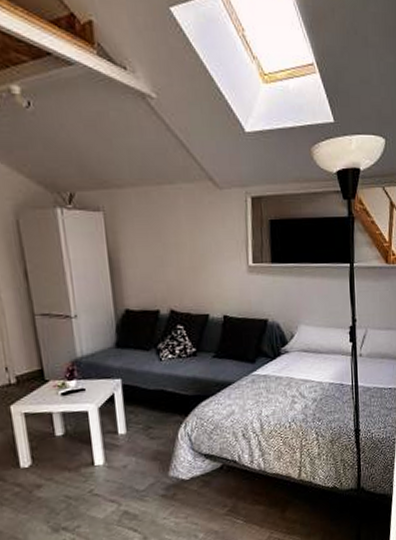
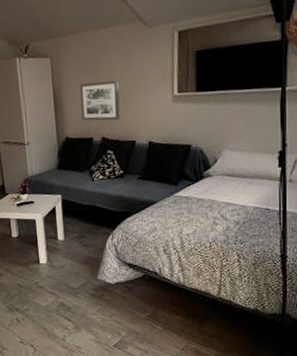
wall art: none [141,245,191,291] -> present [79,80,120,121]

